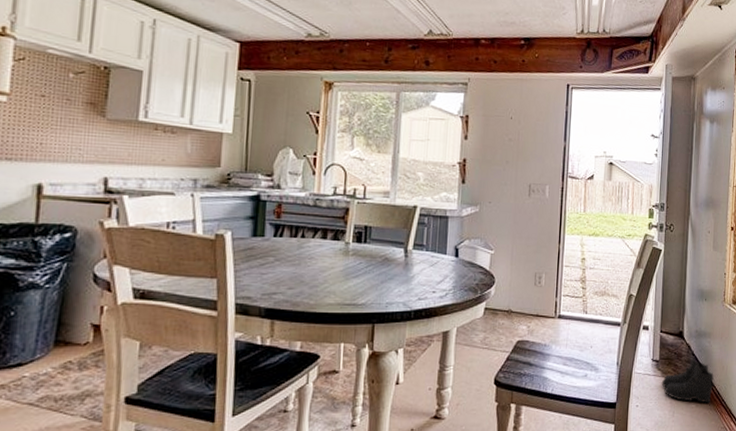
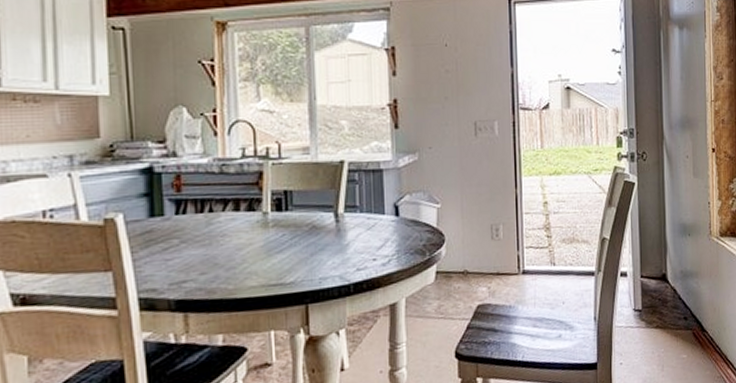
boots: present [661,358,715,403] -> none [646,302,706,353]

